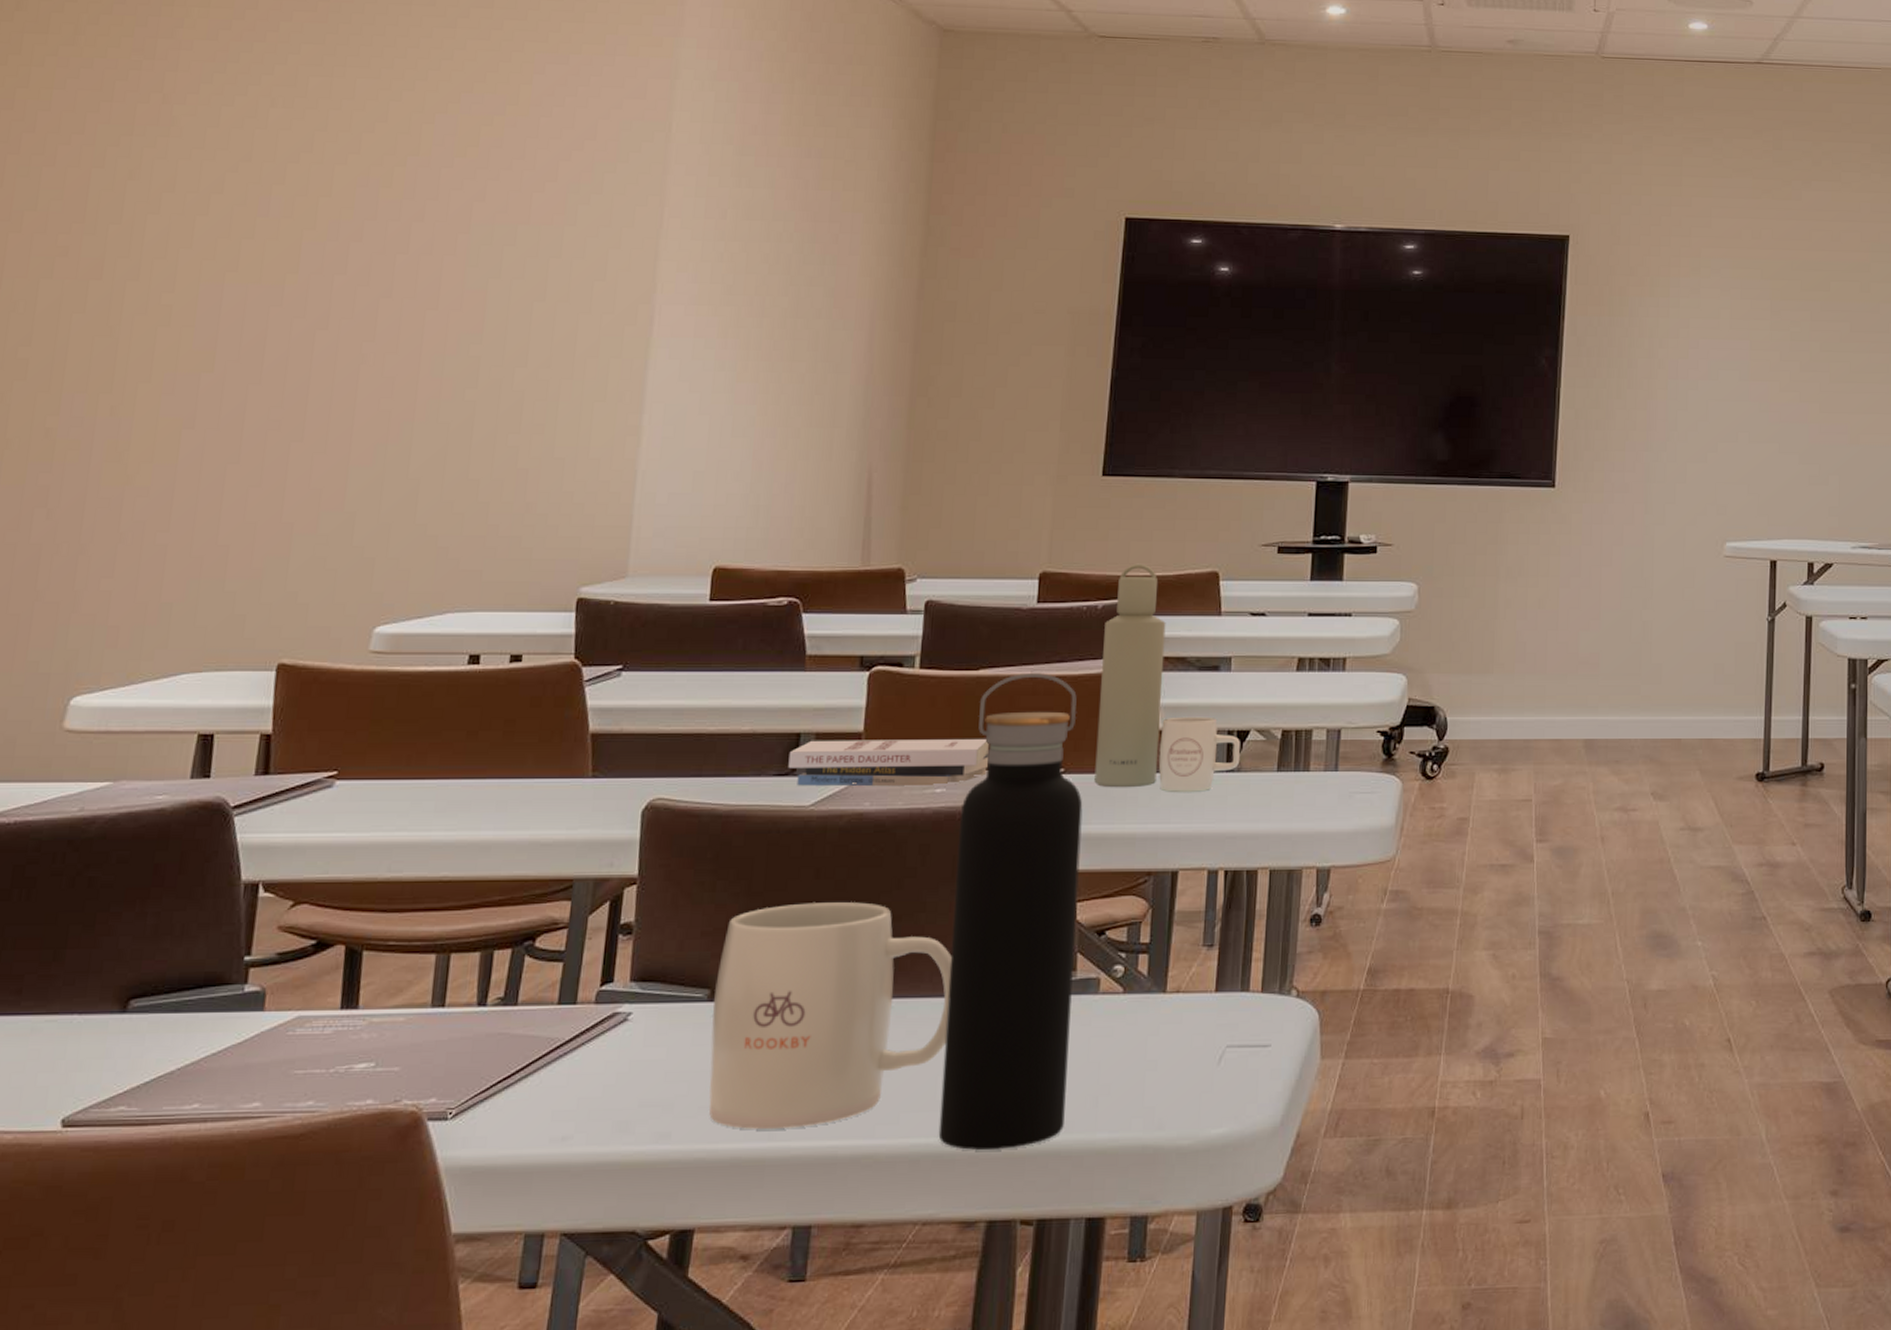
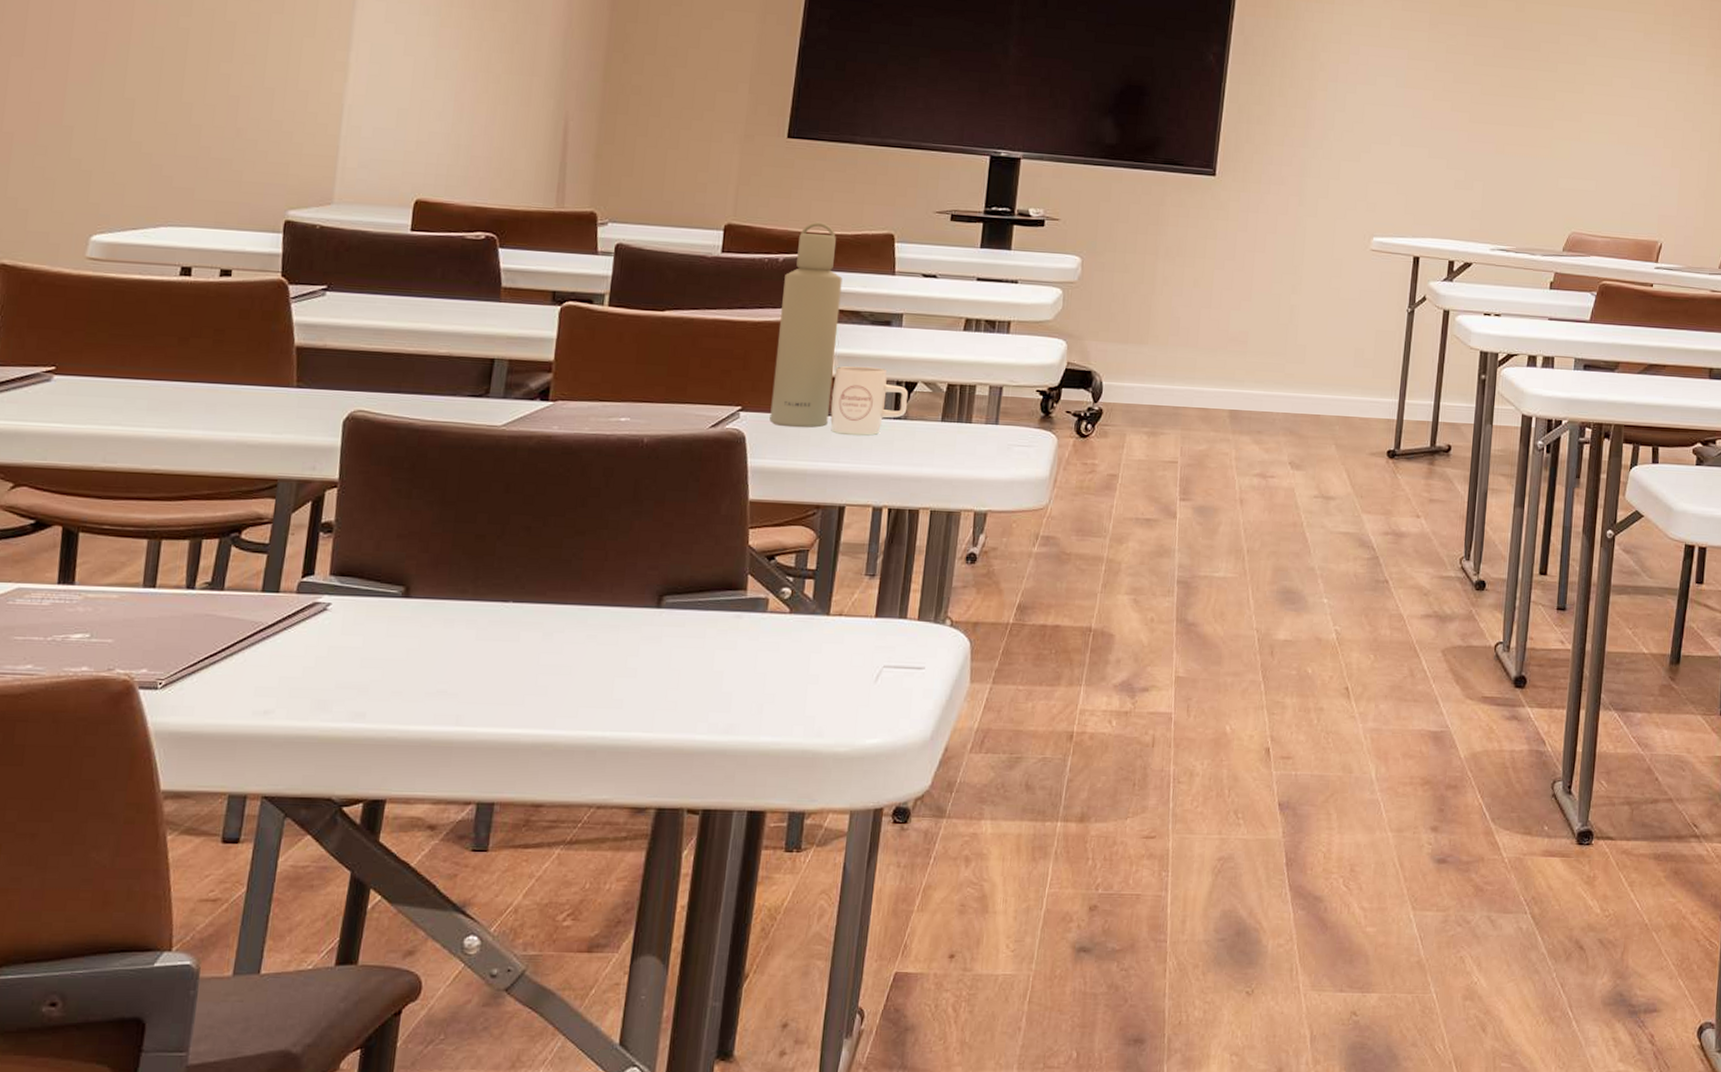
mug: present [708,902,952,1129] -> none [401,514,631,715]
books: present [788,738,989,787] -> none [482,366,672,415]
water bottle: present [938,673,1083,1150] -> none [614,316,758,745]

